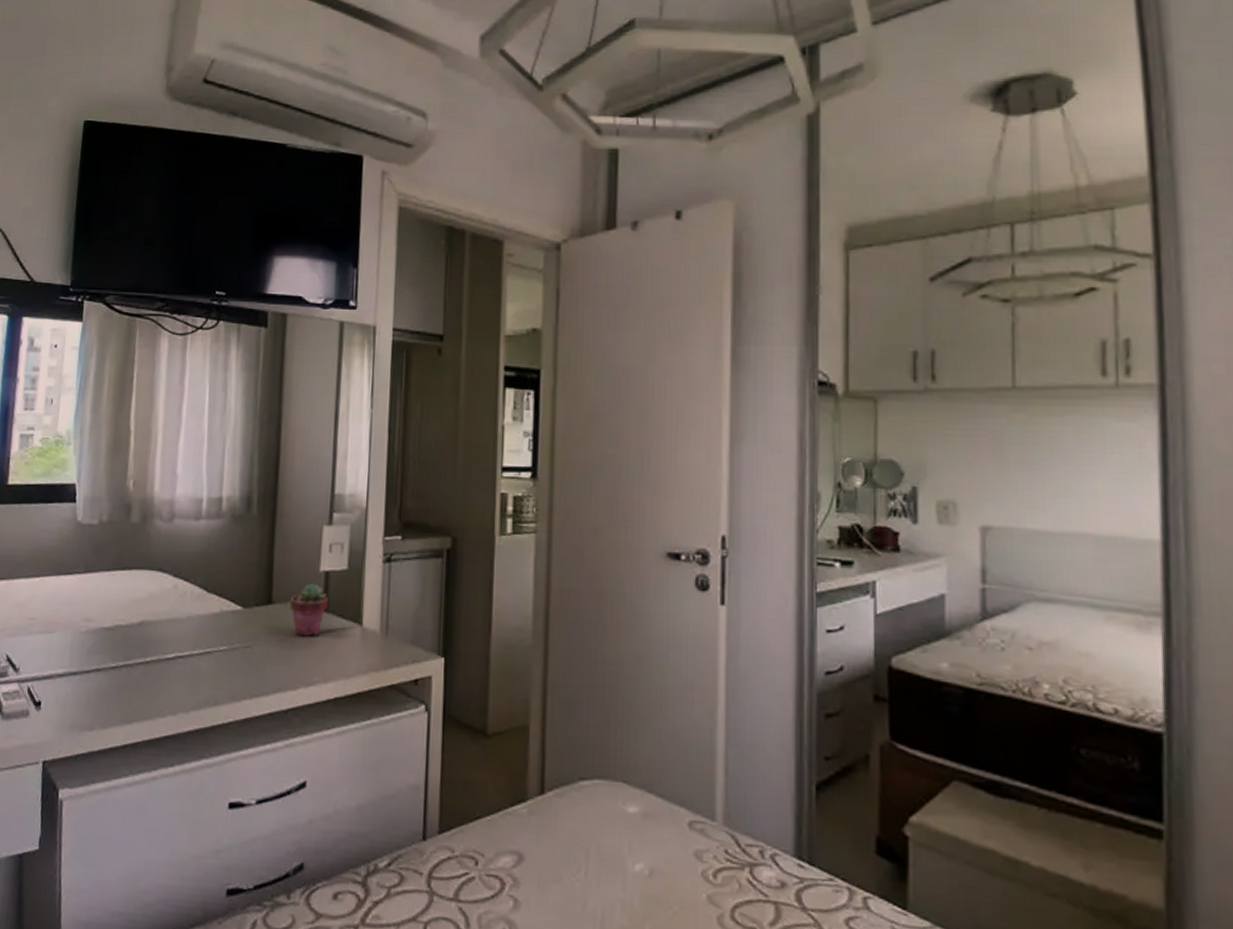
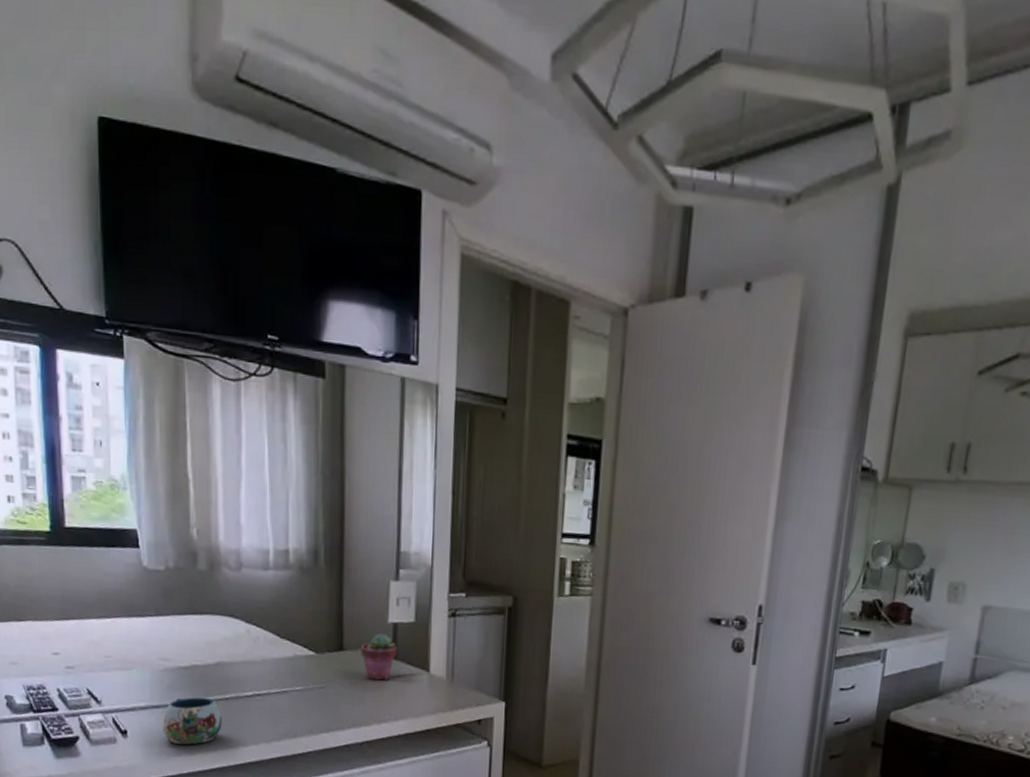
mug: none [77,661,141,717] -> present [162,697,223,745]

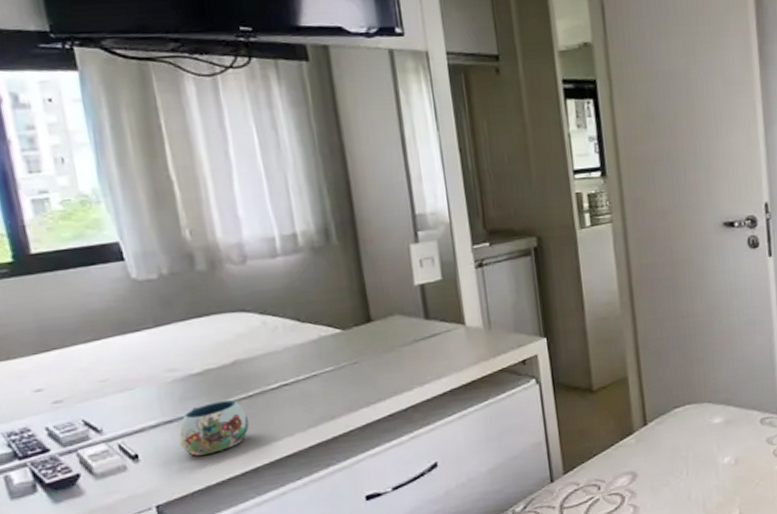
potted succulent: present [360,633,398,681] -> none [389,297,429,345]

